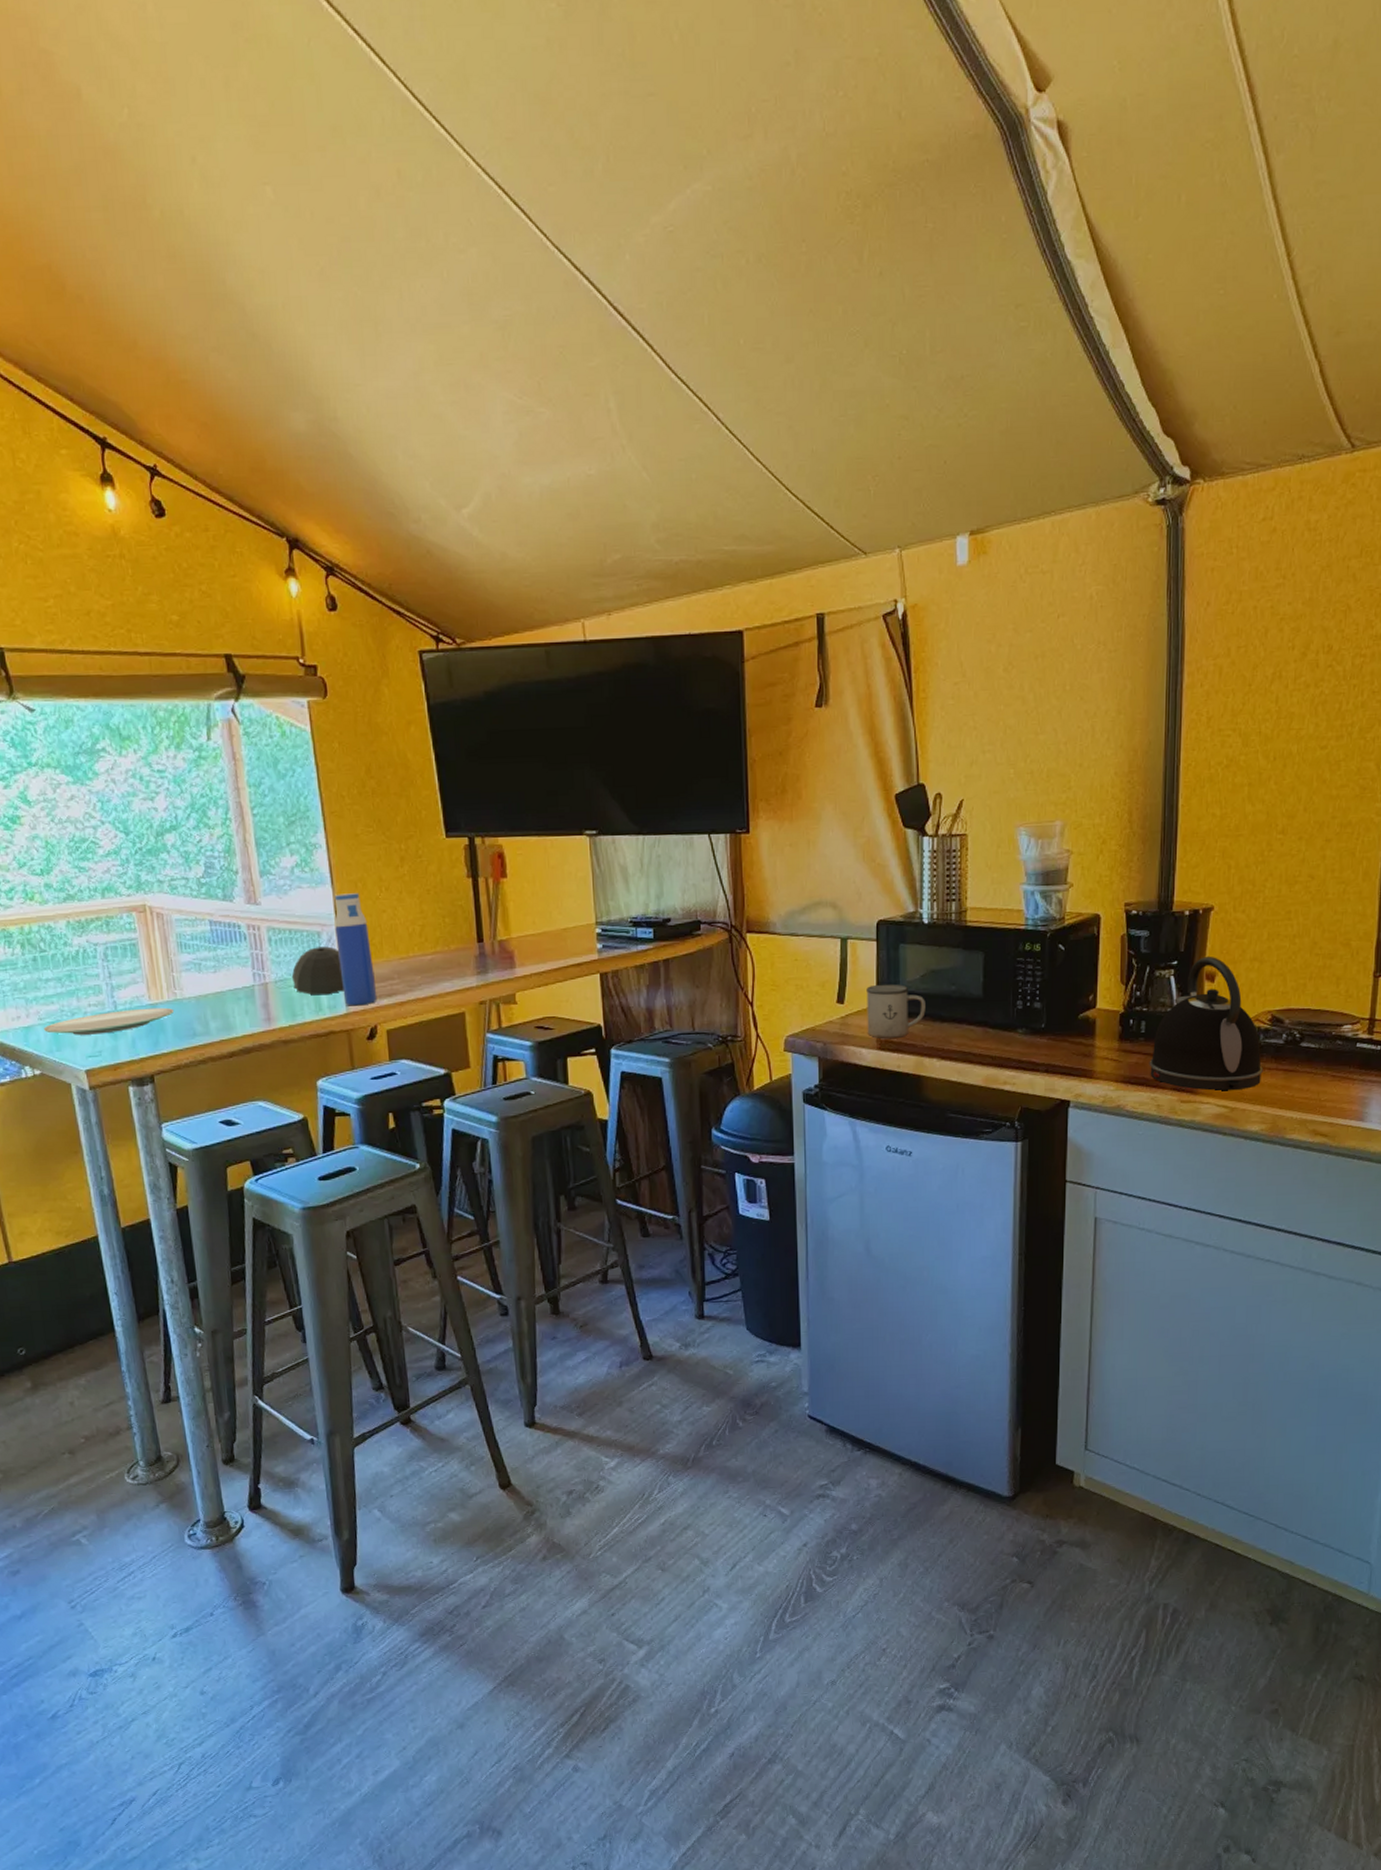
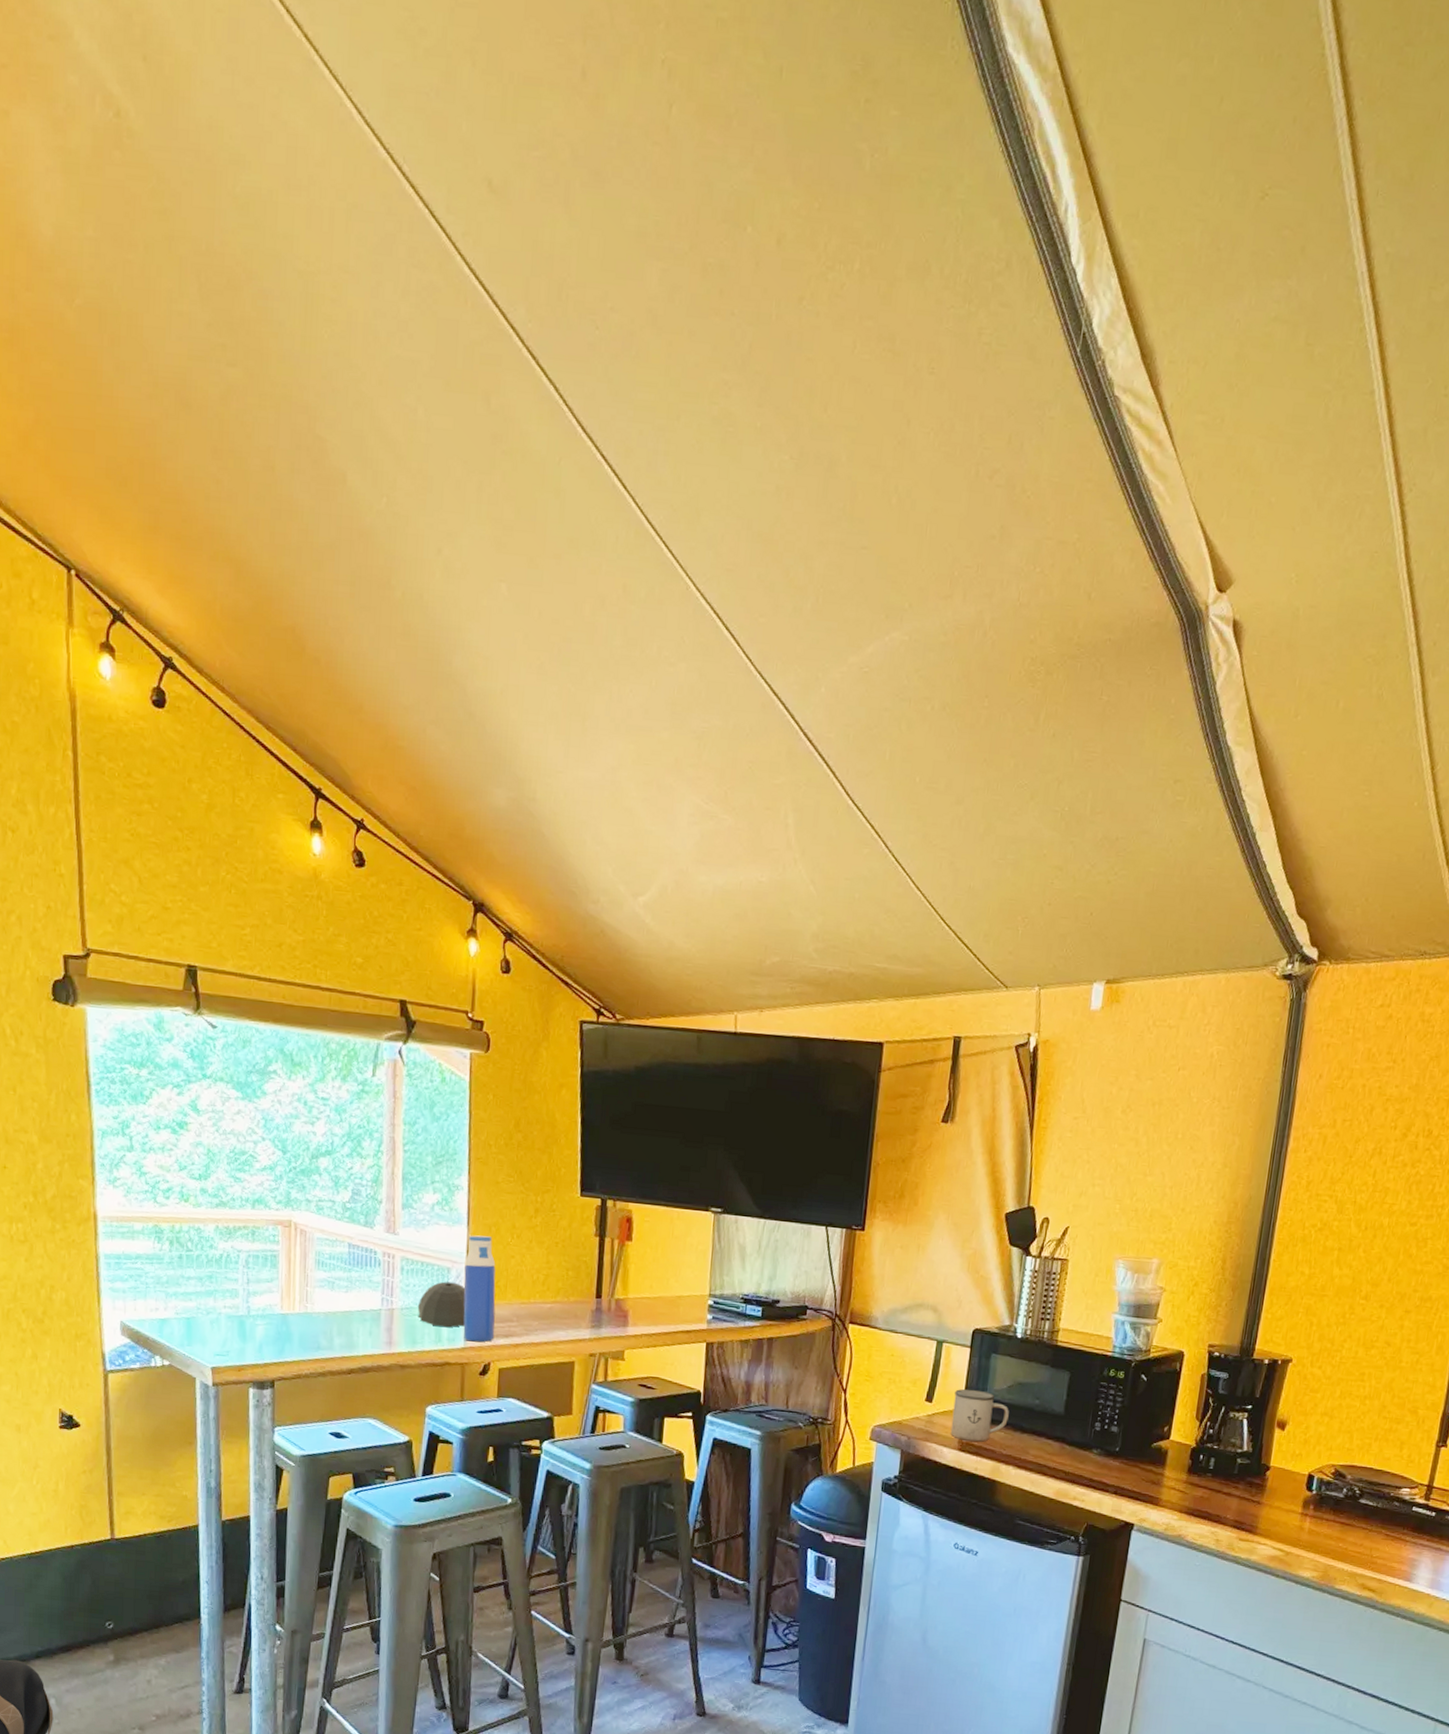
plate: present [44,1007,175,1035] -> none [179,1315,303,1336]
kettle: present [1149,956,1264,1091] -> none [1213,1404,1322,1536]

